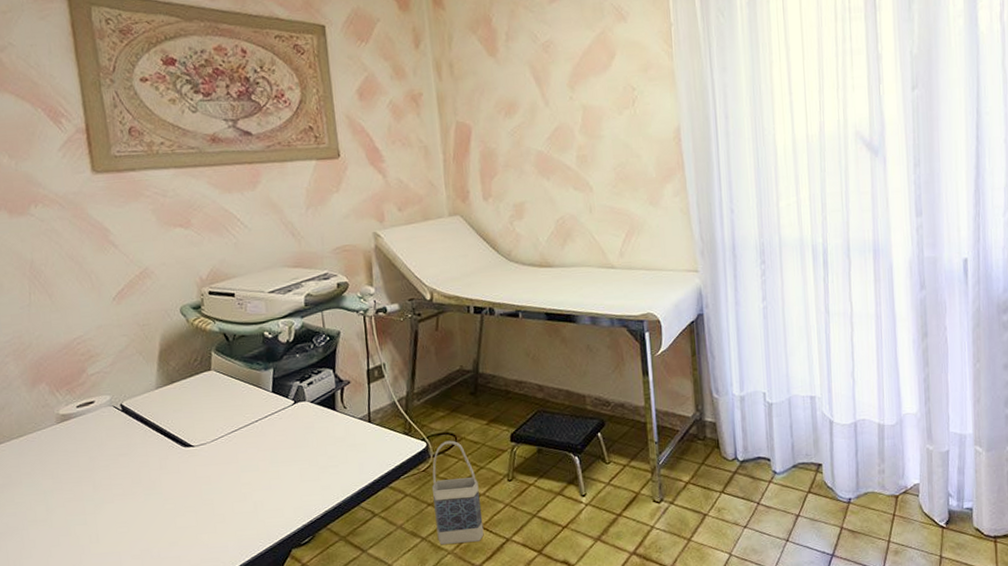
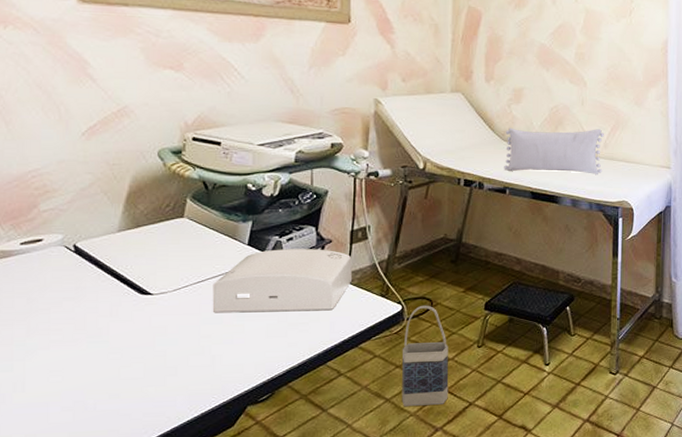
tissue dispenser: none [245,390,375,460] -> present [212,249,353,312]
pillow: none [510,236,622,293] -> present [504,128,605,174]

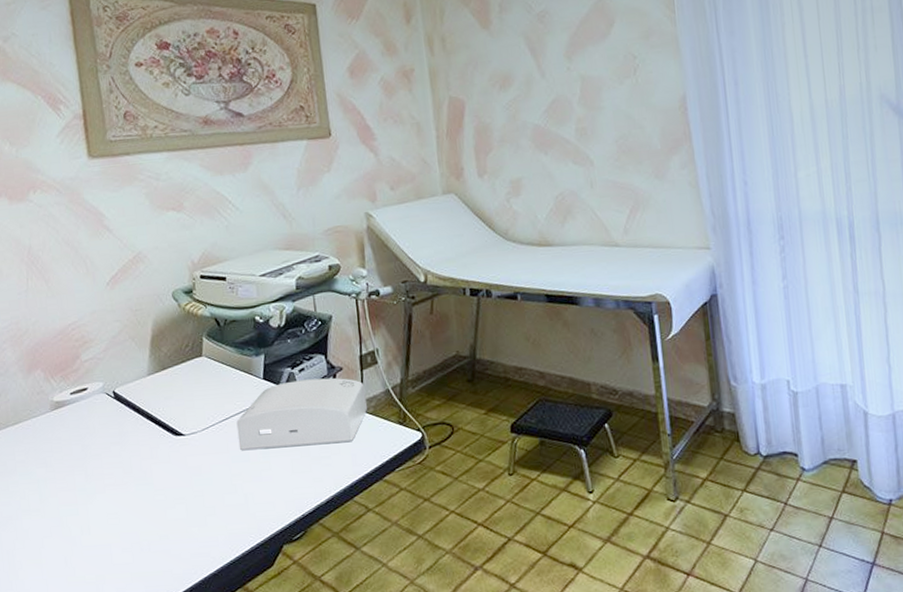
bag: present [401,305,449,406] -> none [427,430,484,543]
pillow: present [504,128,605,174] -> none [507,213,627,274]

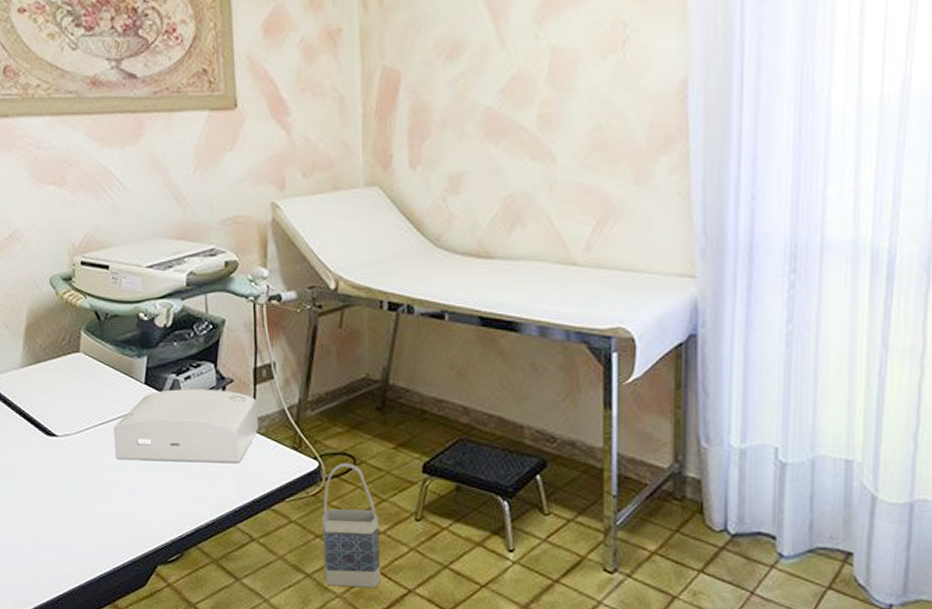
bag: none [427,430,484,543] -> present [321,462,381,588]

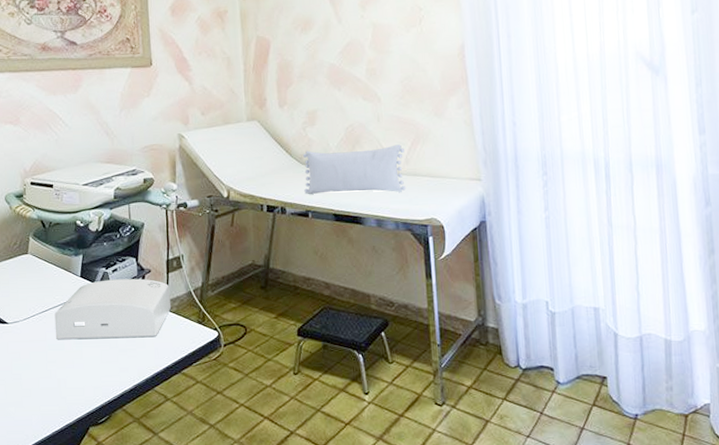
bag: present [321,462,381,588] -> none [221,331,269,433]
pillow: none [439,223,587,290] -> present [302,144,407,194]

